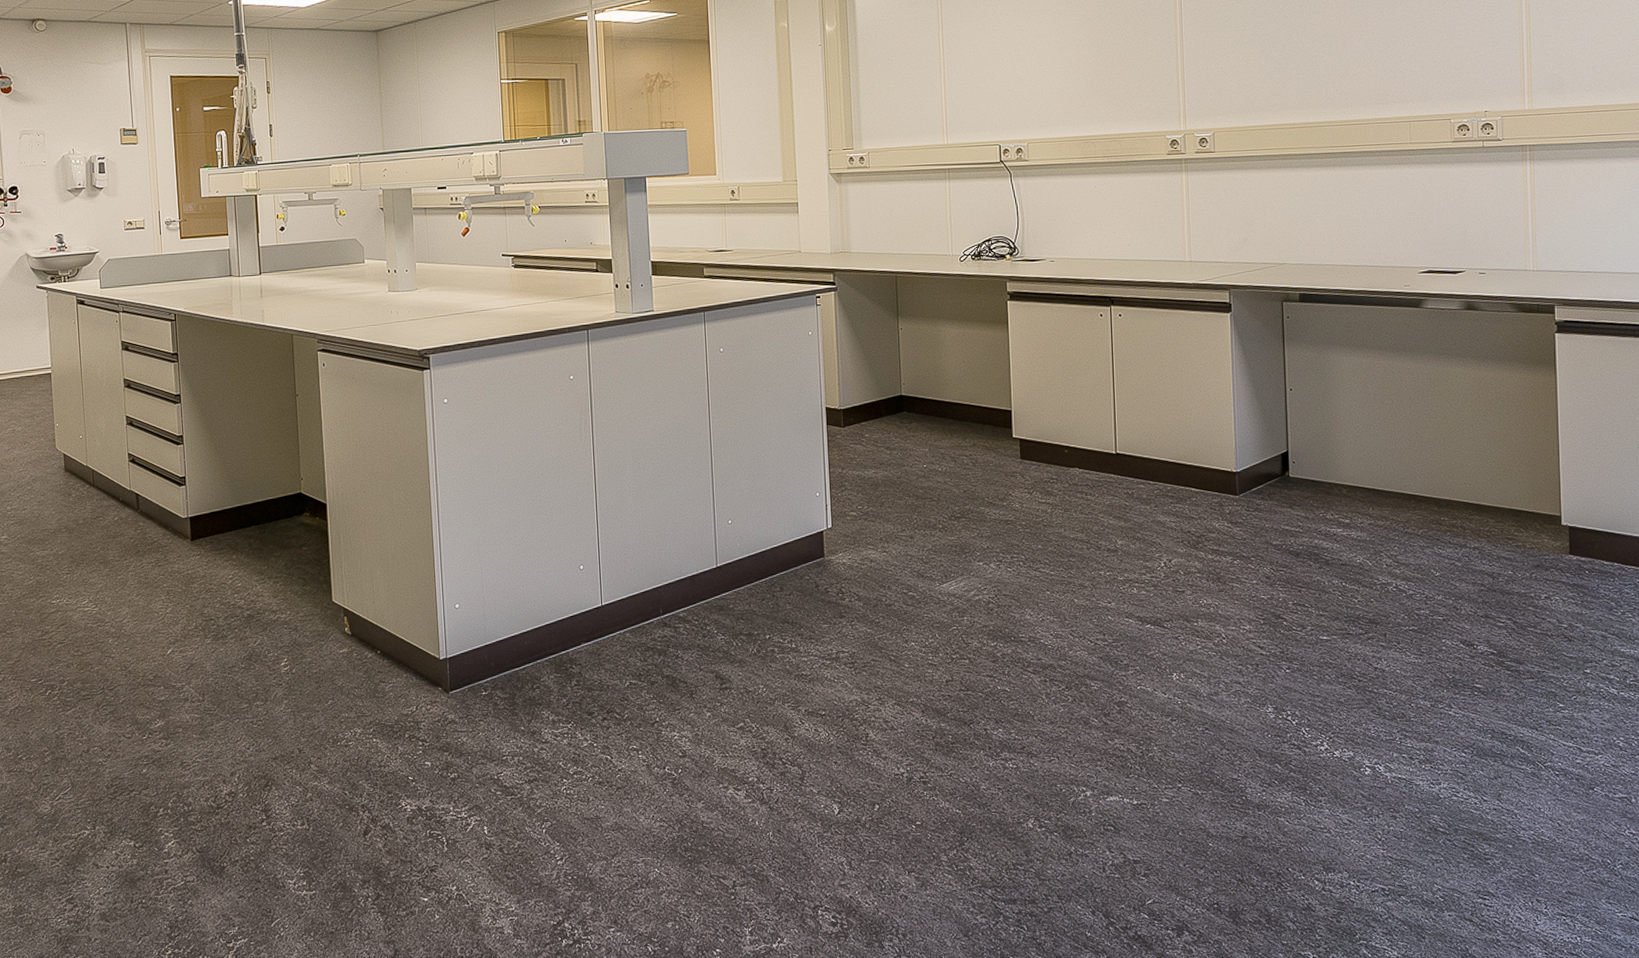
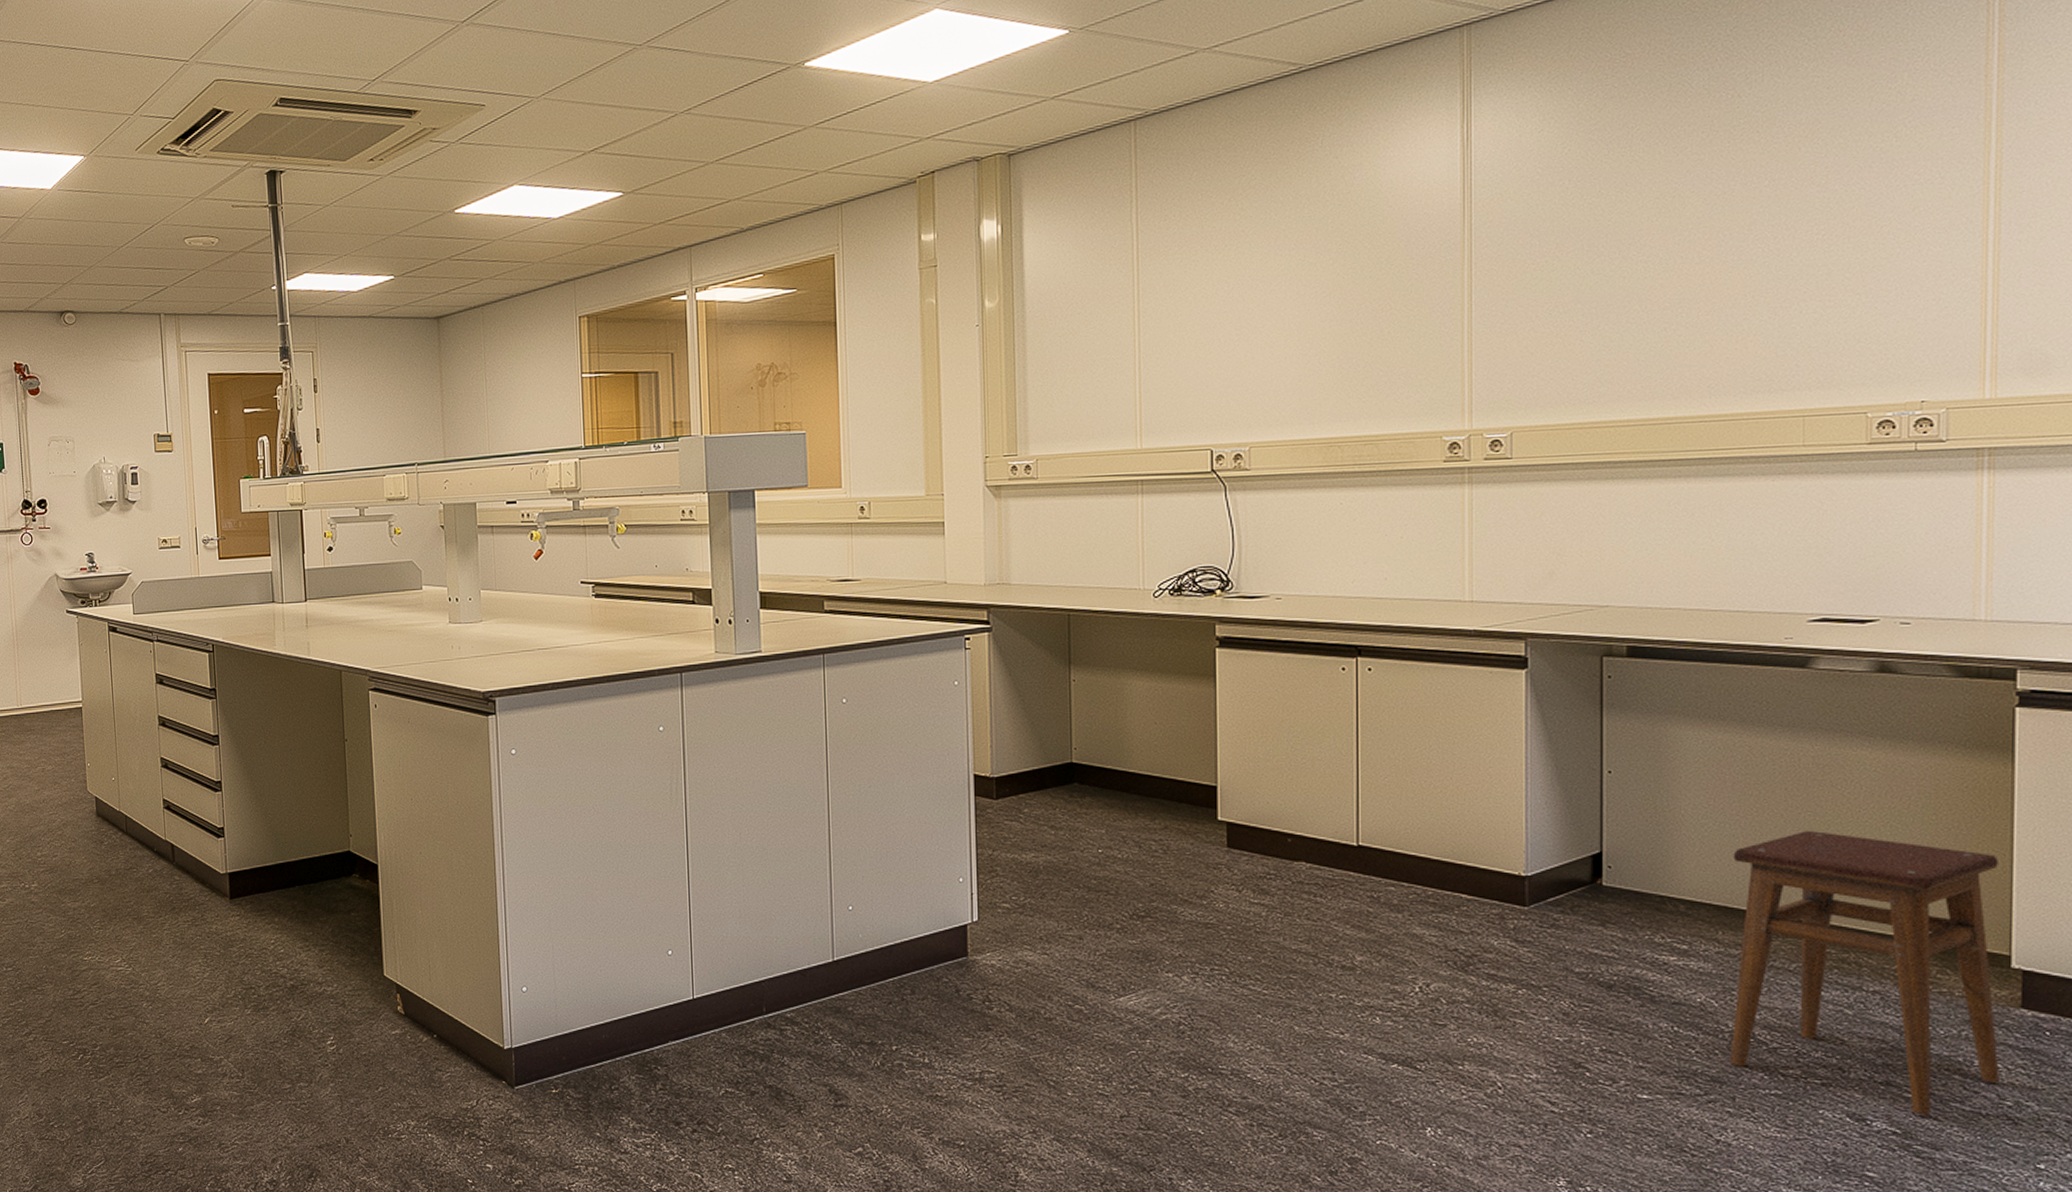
stool: none [1377,429,1558,639] -> present [1729,831,1999,1115]

